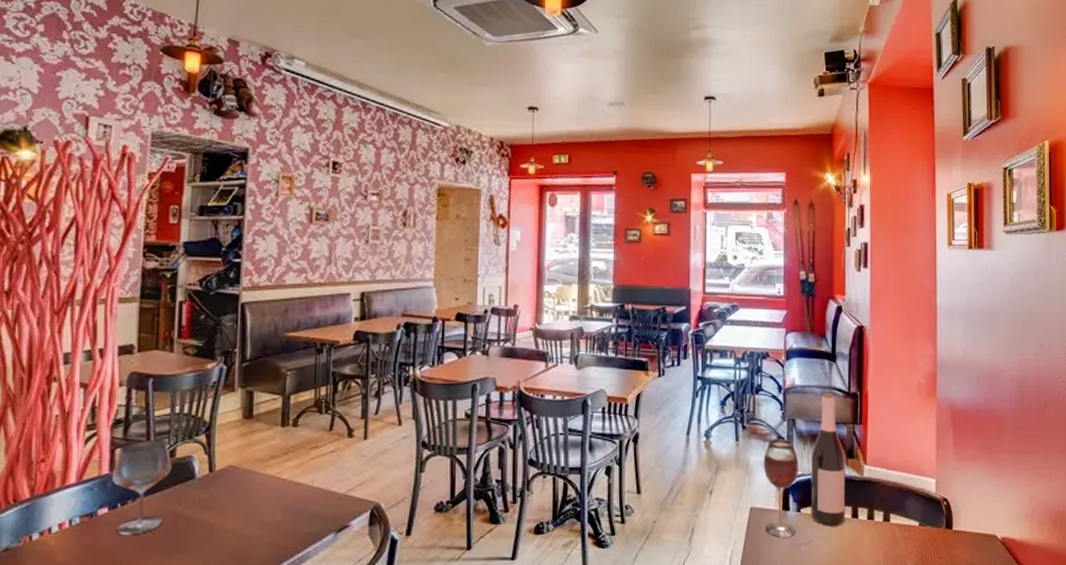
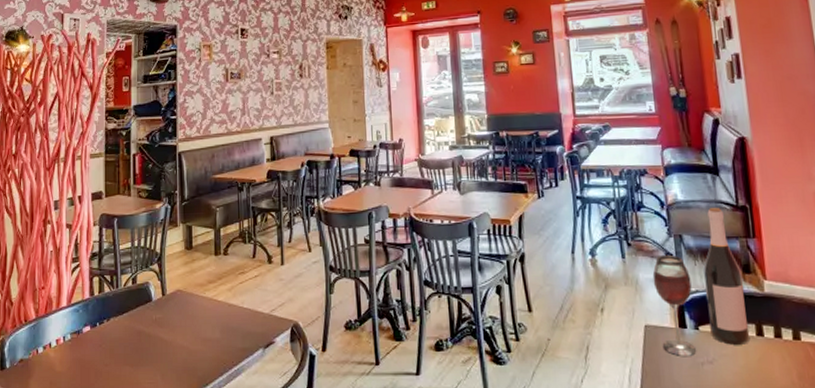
wine glass: present [111,439,172,536] -> none [91,268,134,350]

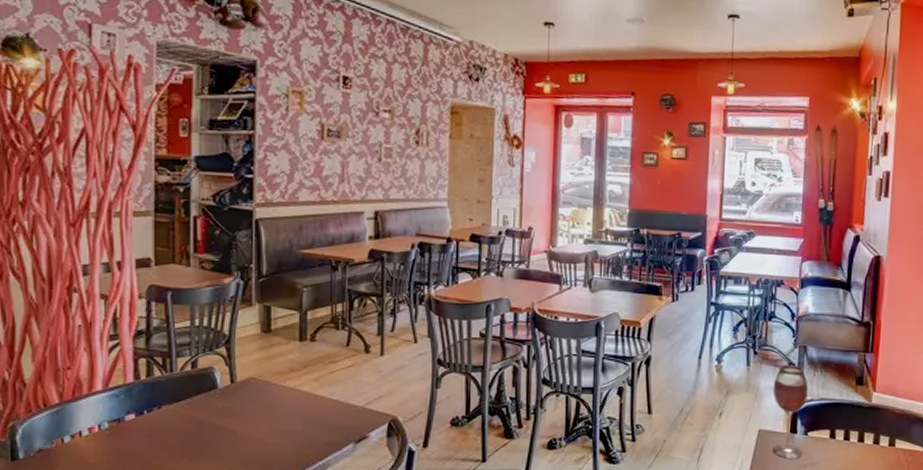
wine bottle: present [703,207,750,345] -> none [817,321,856,449]

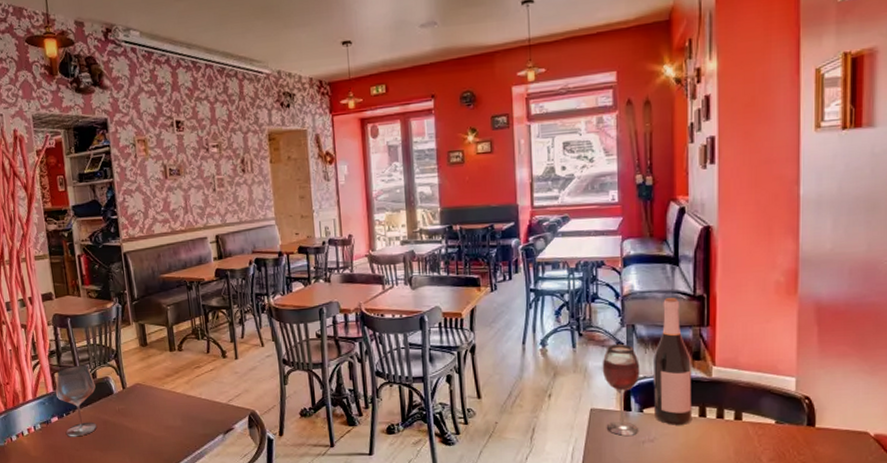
wine glass: none [136,350,194,441] -> present [55,365,97,437]
wine bottle: none [817,321,856,449] -> present [652,297,693,425]

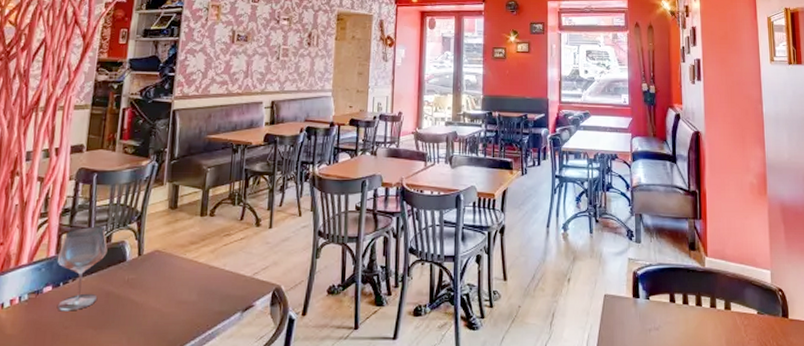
wineglass: present [602,343,640,436] -> none [614,231,646,323]
wine bottle: present [652,297,693,425] -> none [657,191,691,313]

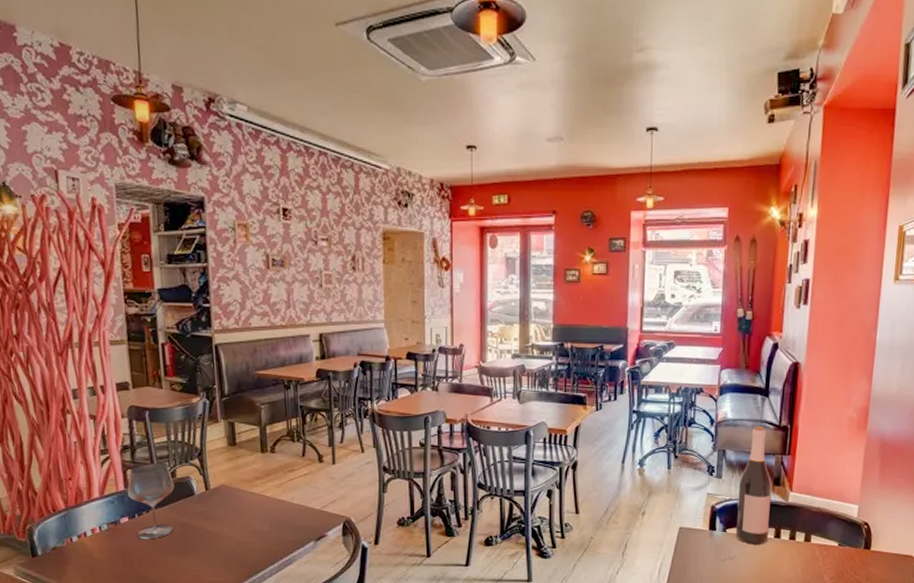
wine bottle: none [657,191,691,313] -> present [735,426,773,545]

